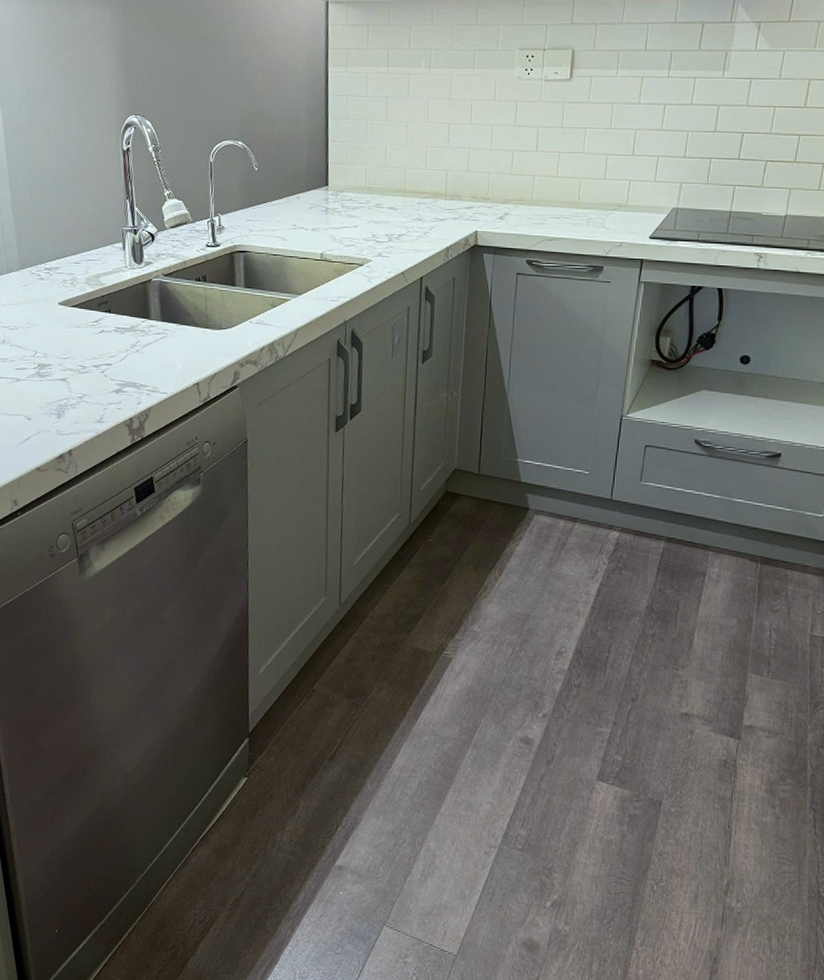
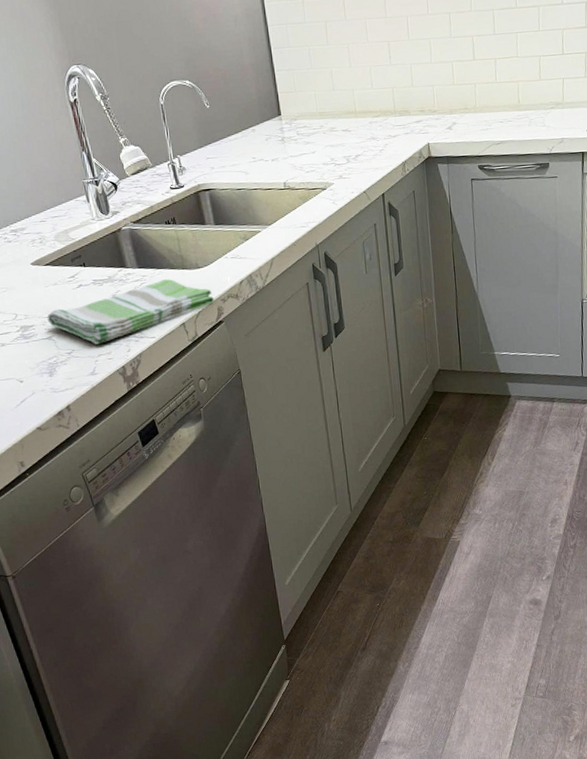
dish towel: none [65,336,232,392] -> present [47,279,214,344]

